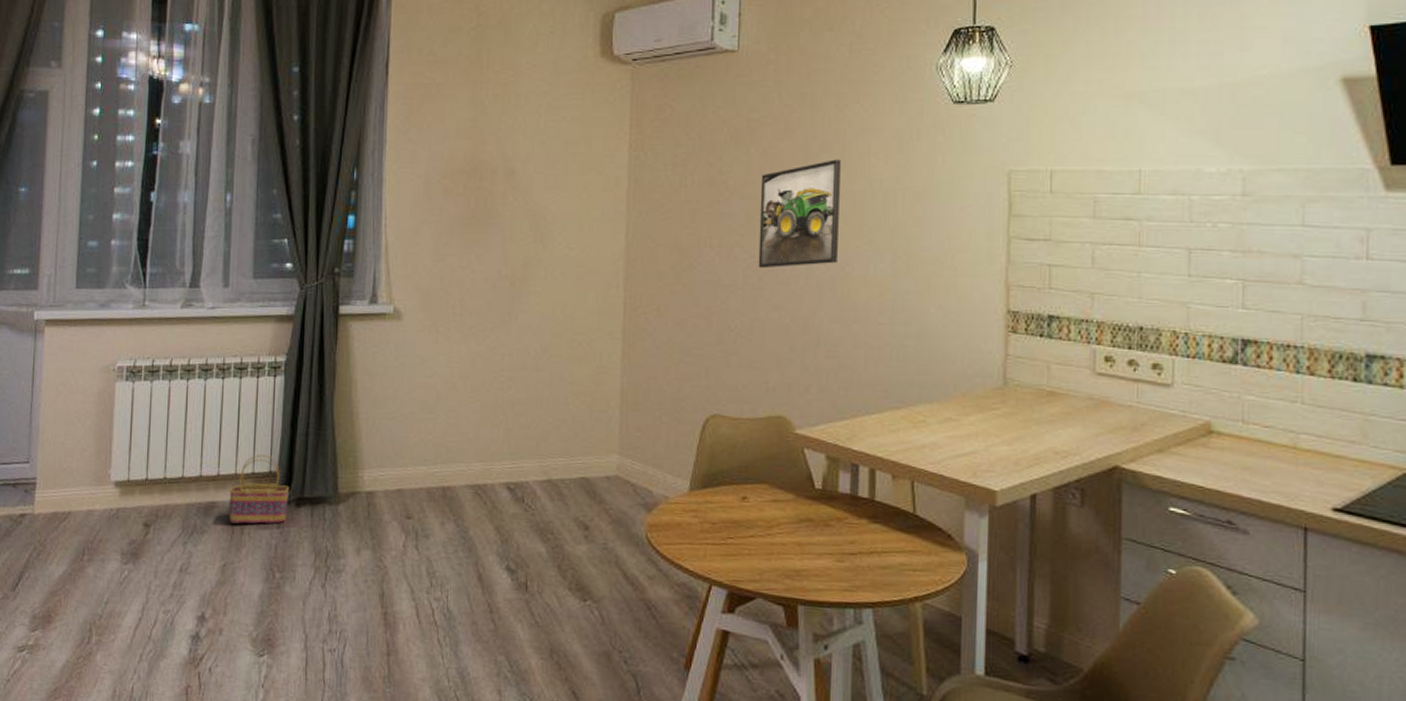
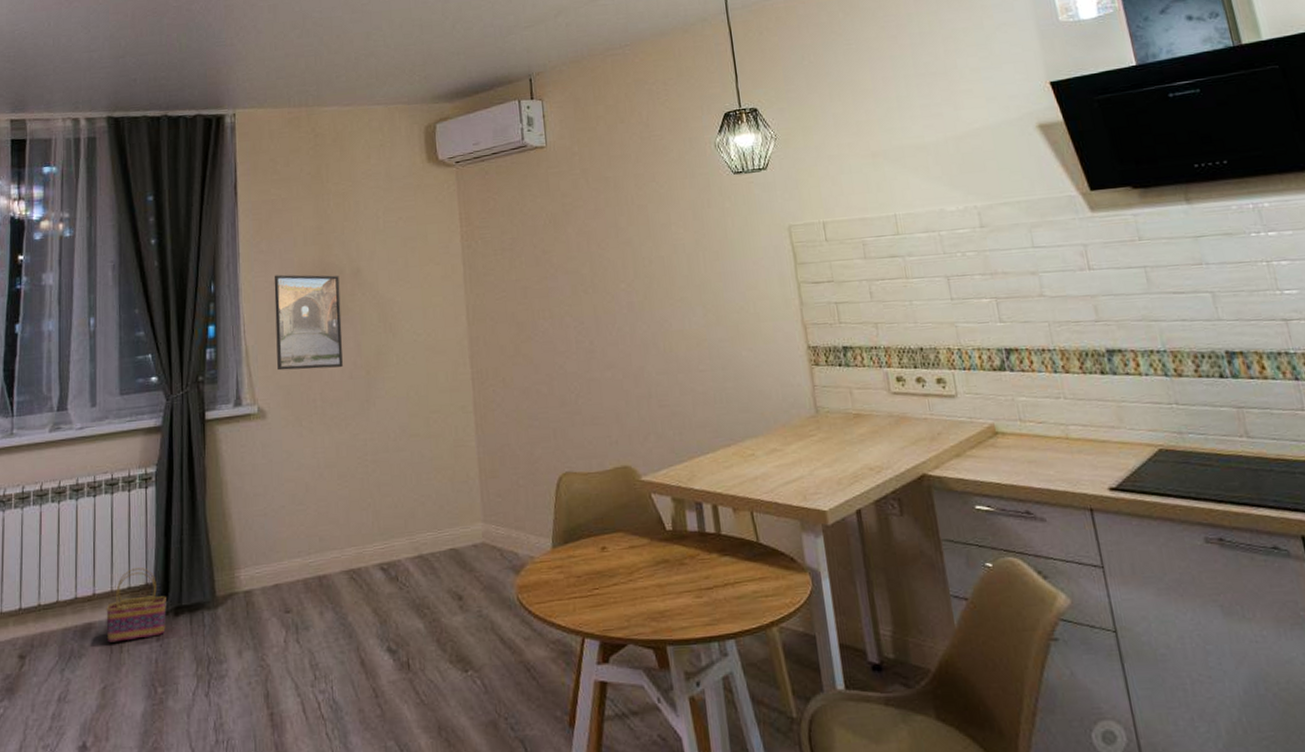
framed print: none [417,168,491,275] -> present [274,274,343,371]
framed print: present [758,159,841,269] -> none [580,230,656,333]

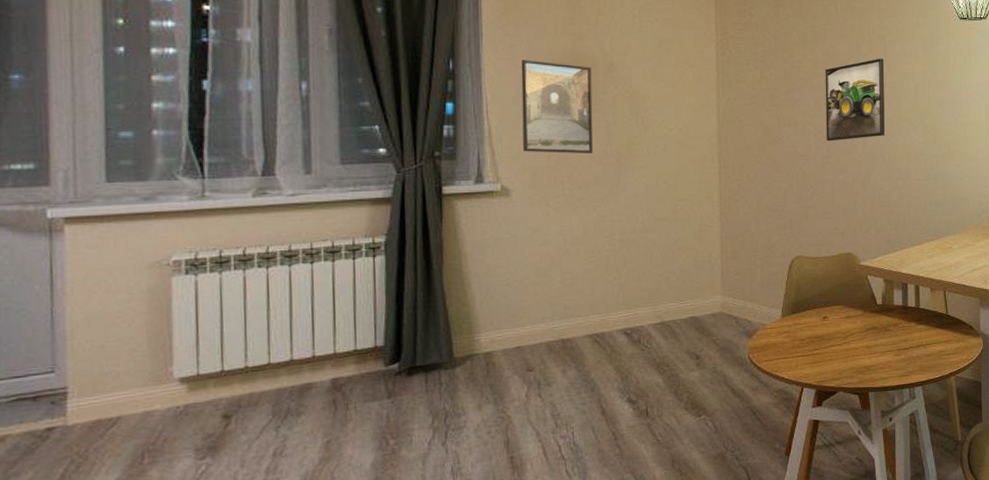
basket: present [106,568,167,643] -> none [328,332,399,401]
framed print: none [580,230,656,333] -> present [825,58,885,142]

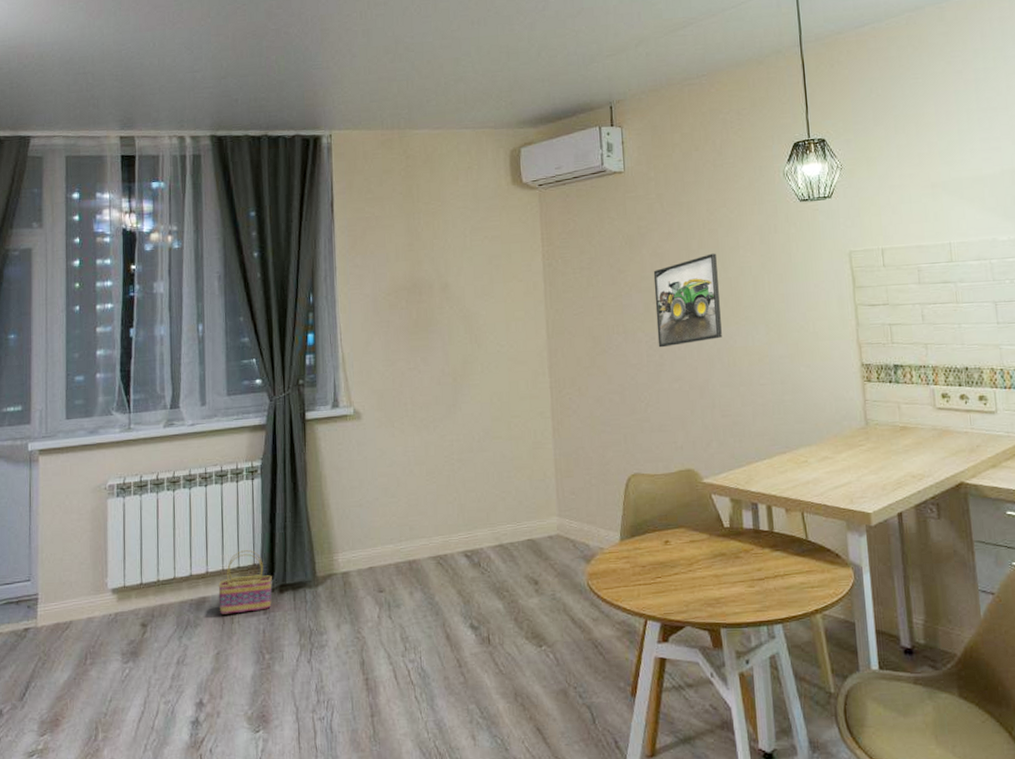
basket: none [328,332,399,401] -> present [218,550,272,614]
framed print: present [521,59,593,153] -> none [368,287,432,376]

